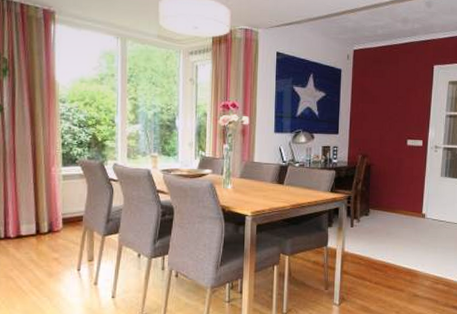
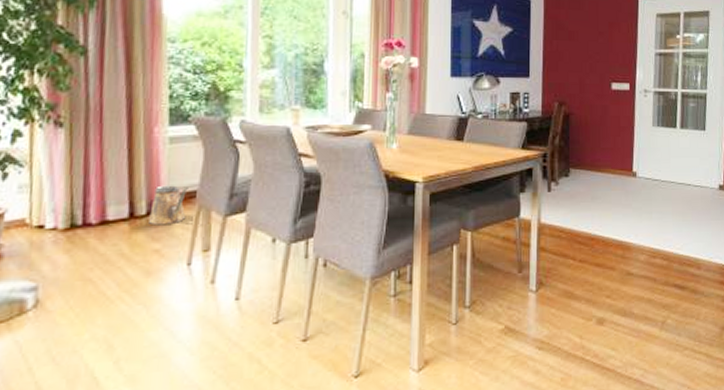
watering can: none [50,211,77,241] -> present [149,185,188,226]

